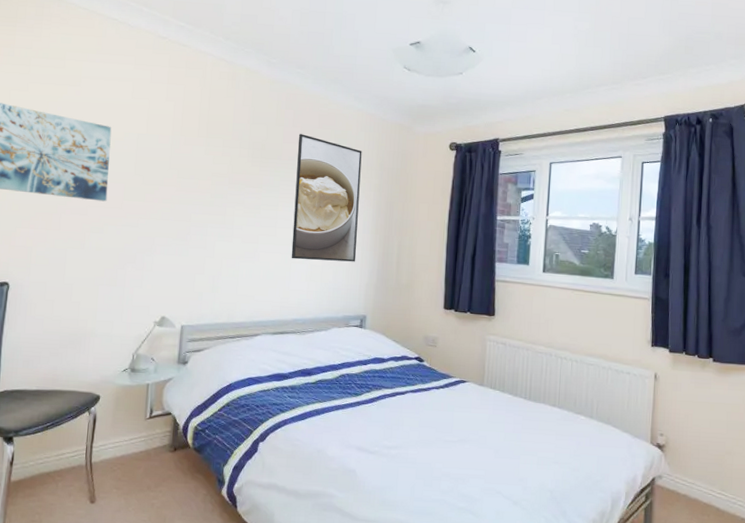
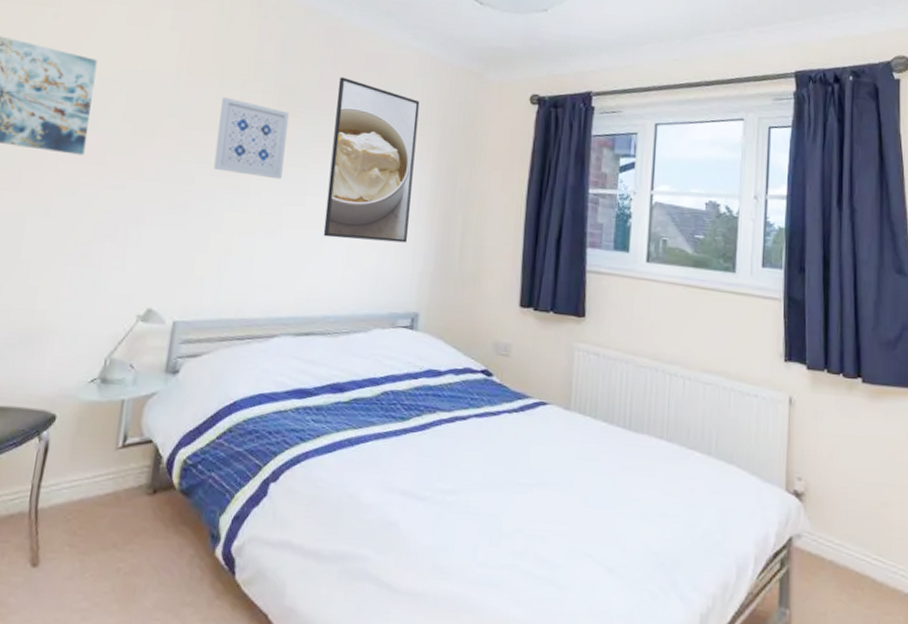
wall art: none [205,153,261,216] -> present [213,97,289,180]

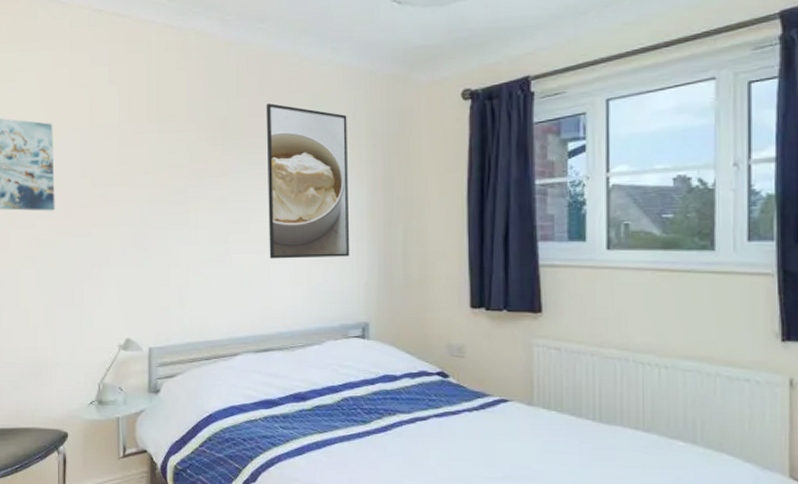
wall art: present [213,97,289,180] -> none [162,140,225,211]

